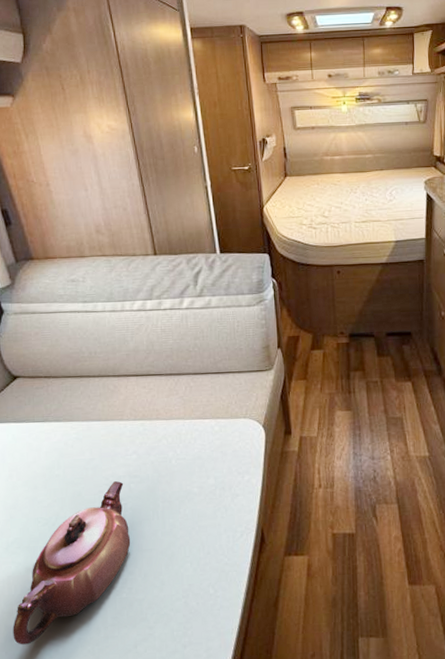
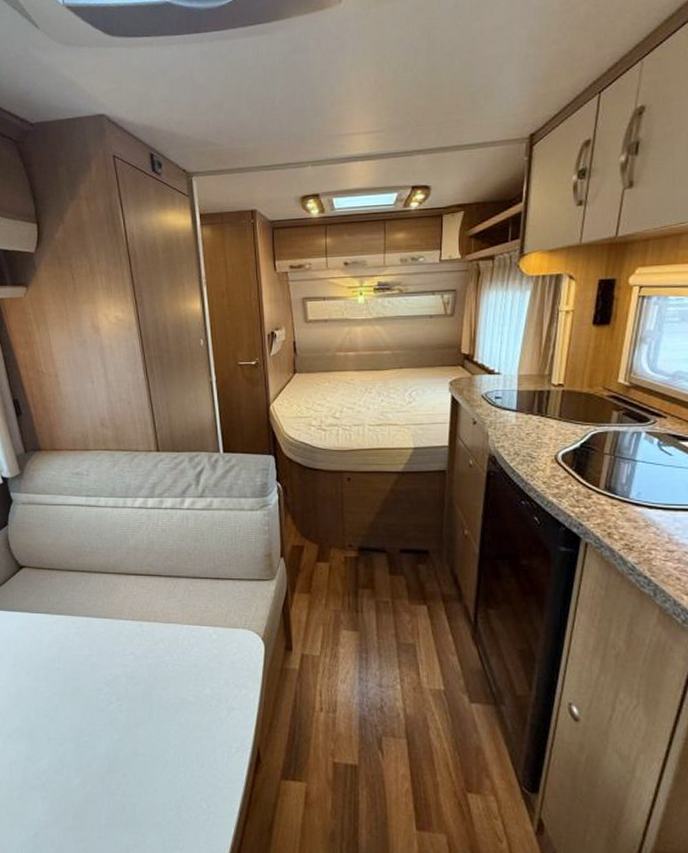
teapot: present [13,481,131,645] -> none [13,681,126,833]

